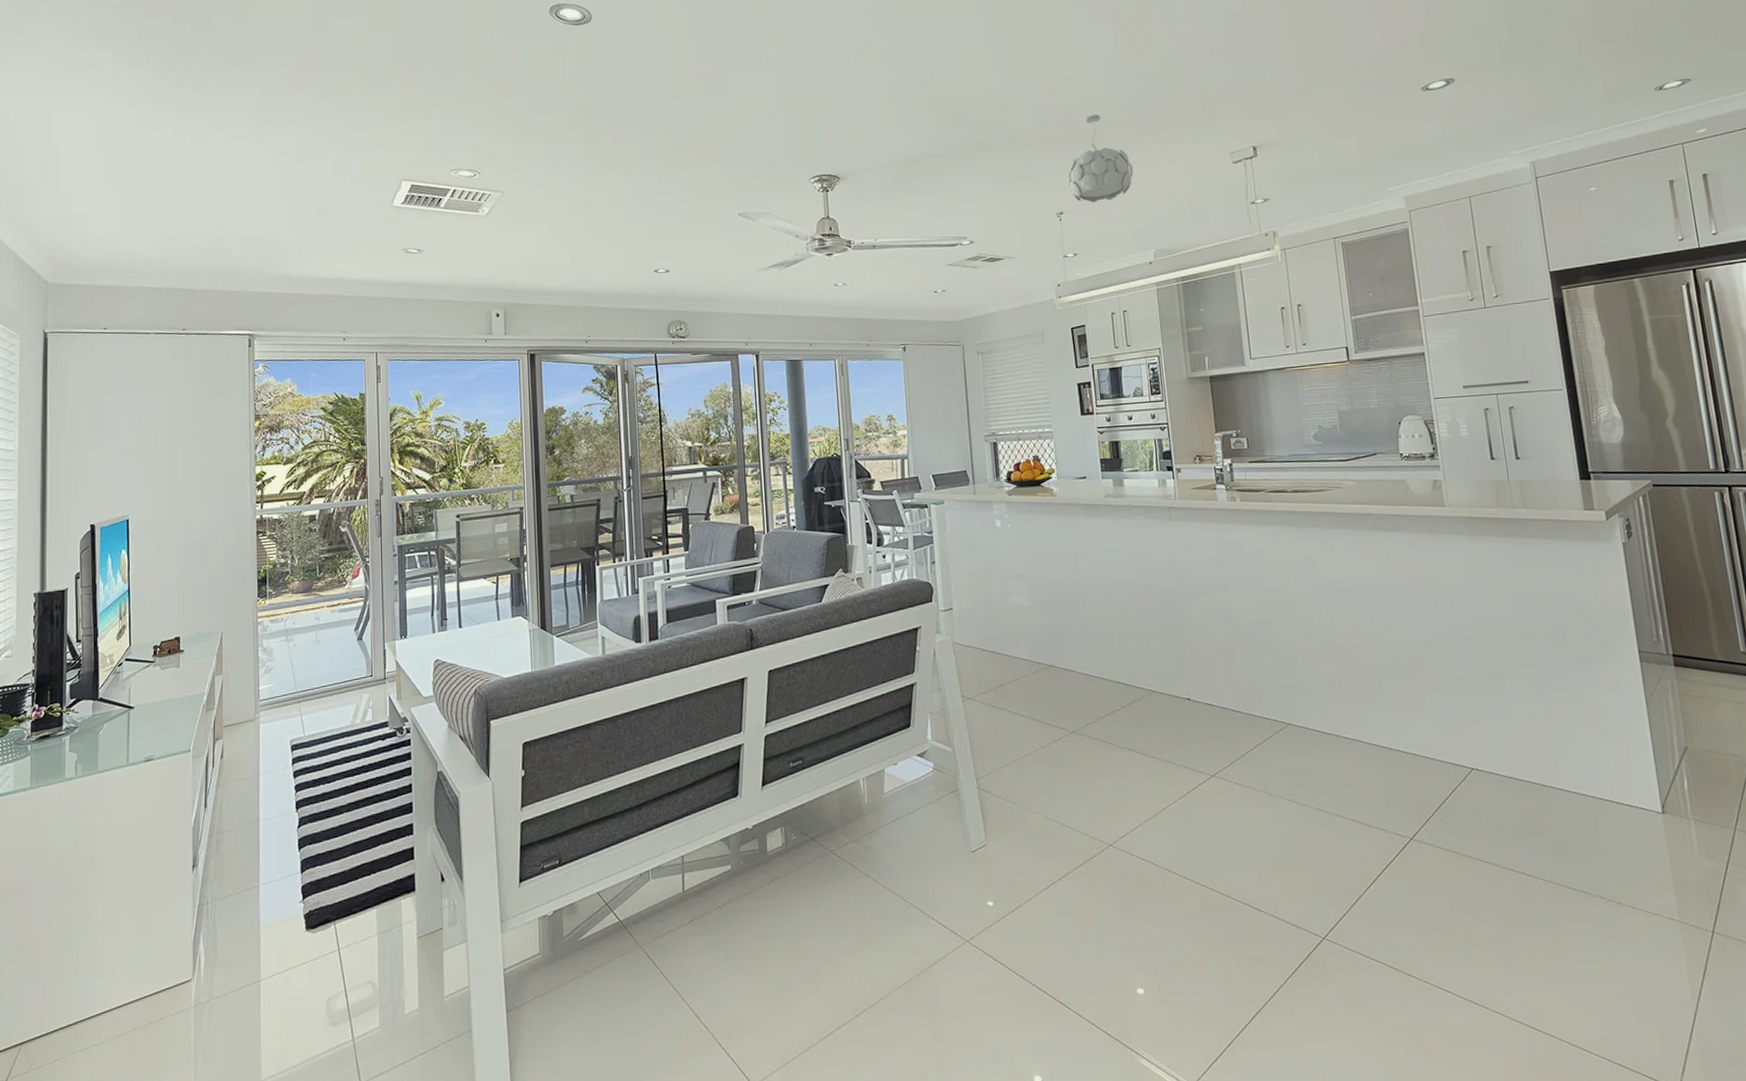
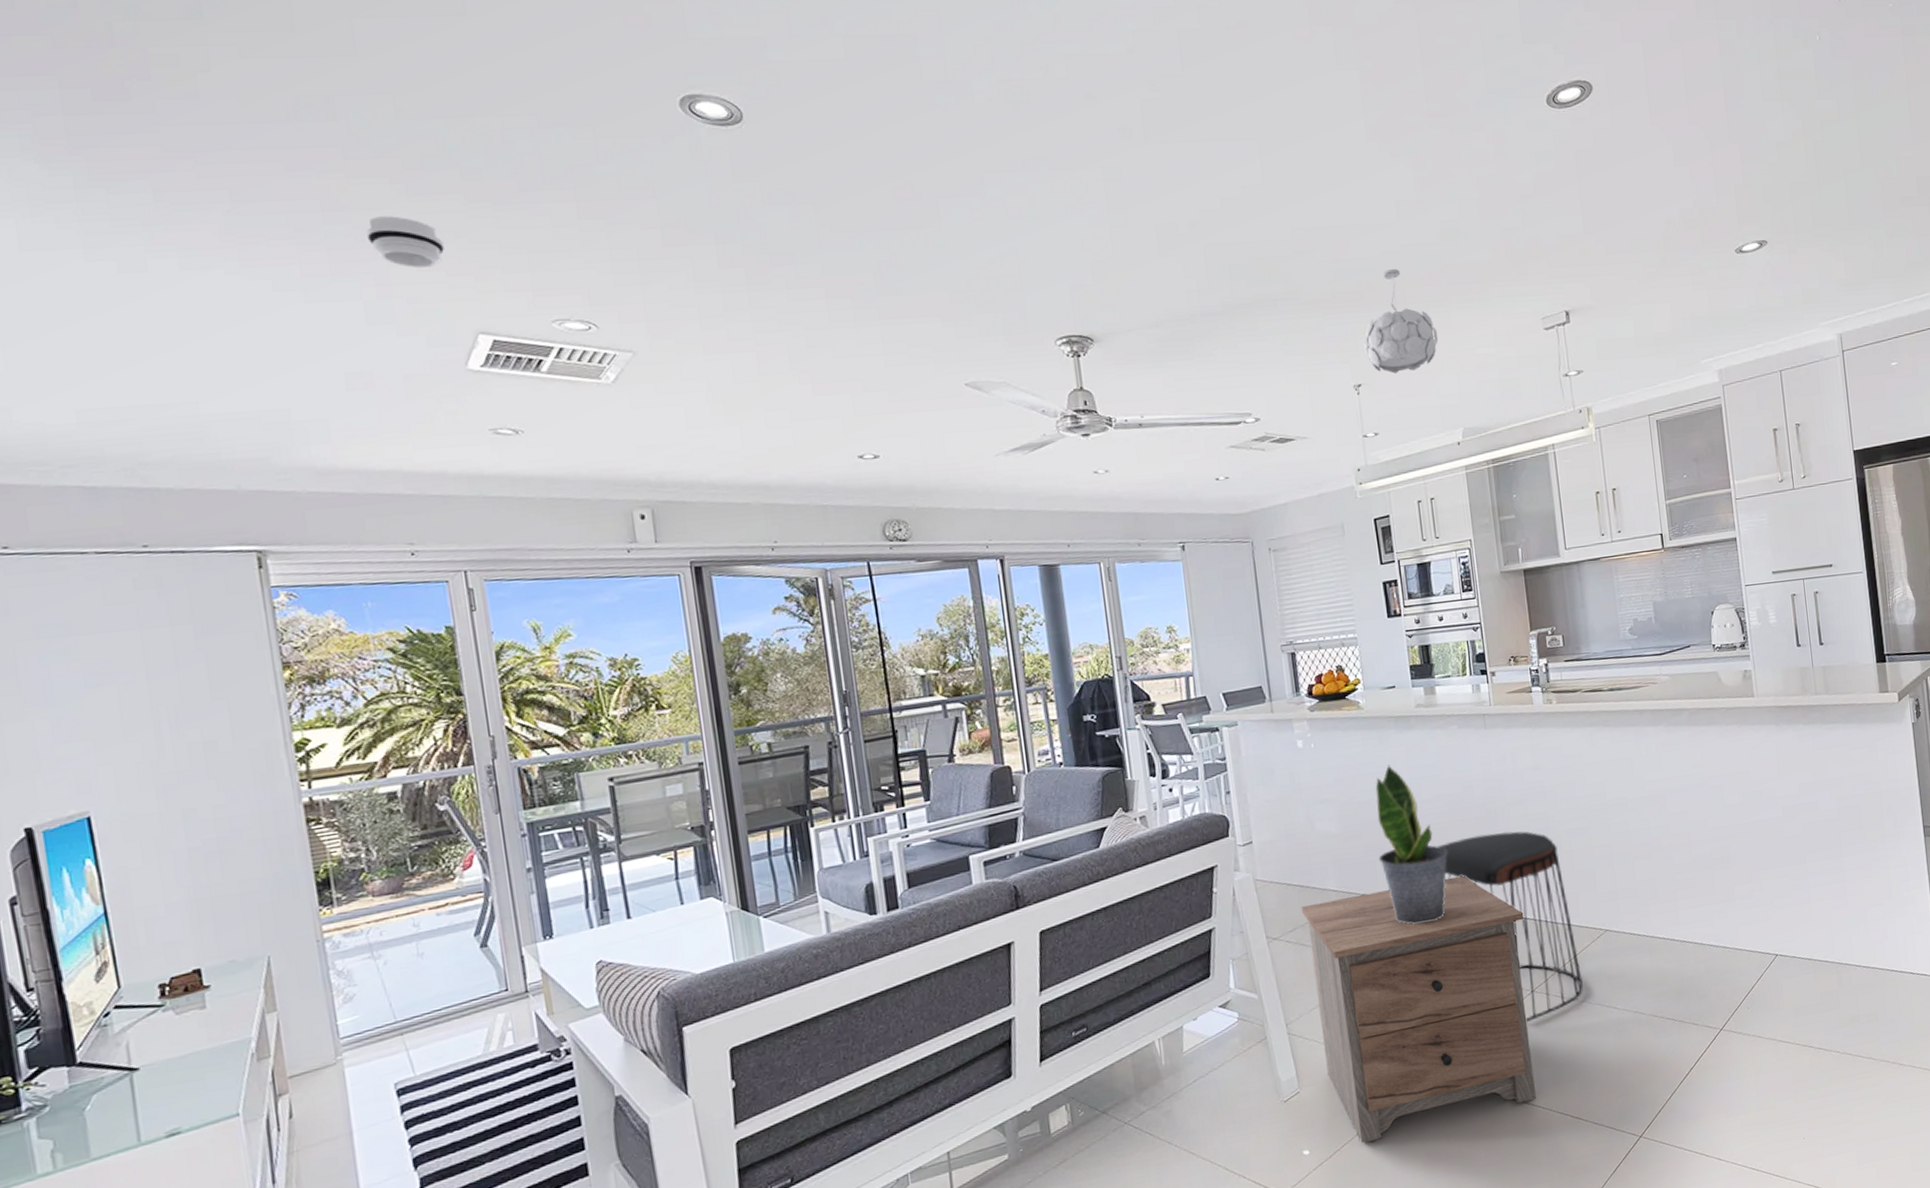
smoke detector: none [340,99,388,135] -> present [366,216,446,269]
nightstand: none [994,656,1215,902] -> present [1301,875,1536,1143]
potted plant: none [1065,548,1132,699] -> present [1375,764,1448,924]
stool: none [1123,618,1265,806] -> present [1438,831,1584,1022]

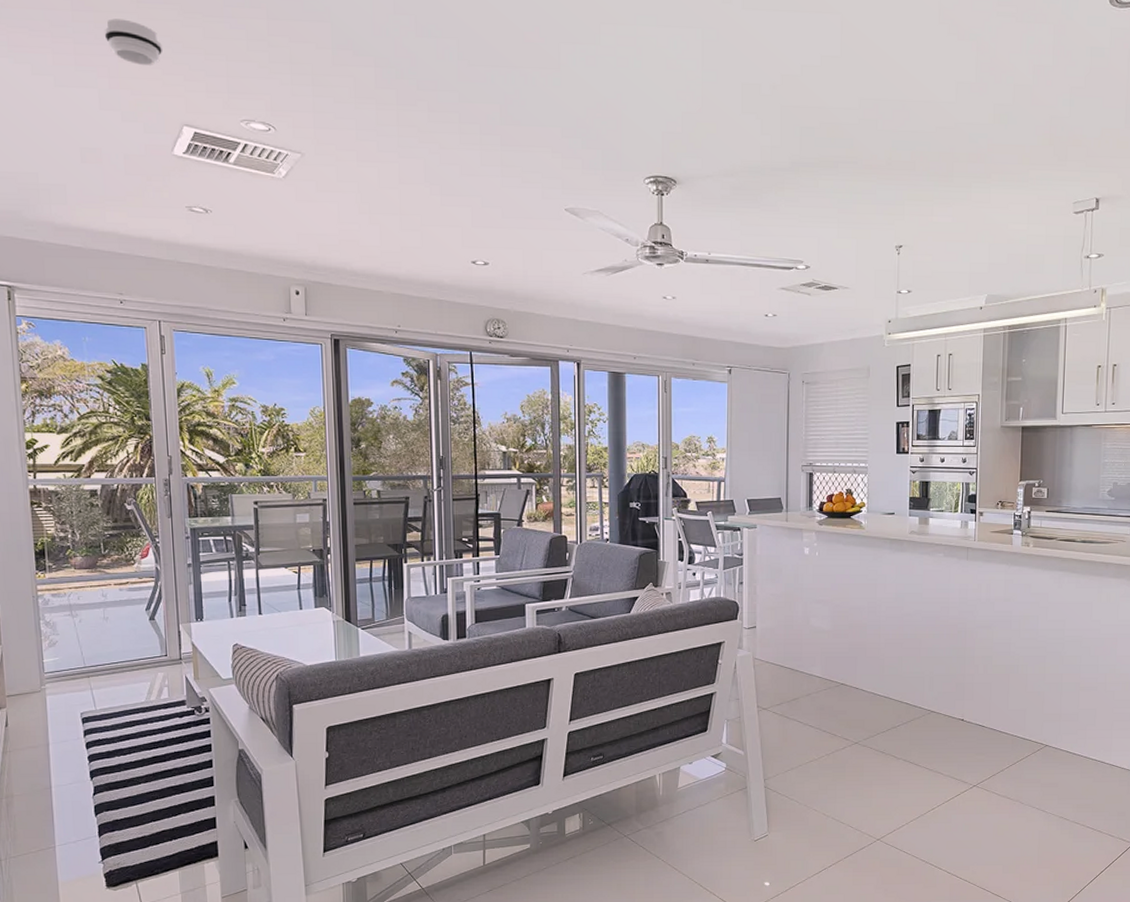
nightstand: present [1301,875,1536,1143] -> none [789,681,977,884]
pendant light: present [1363,268,1439,374] -> none [909,143,977,239]
potted plant: present [1375,764,1448,924] -> none [859,579,920,716]
stool: present [1438,831,1584,1022] -> none [912,649,1020,810]

